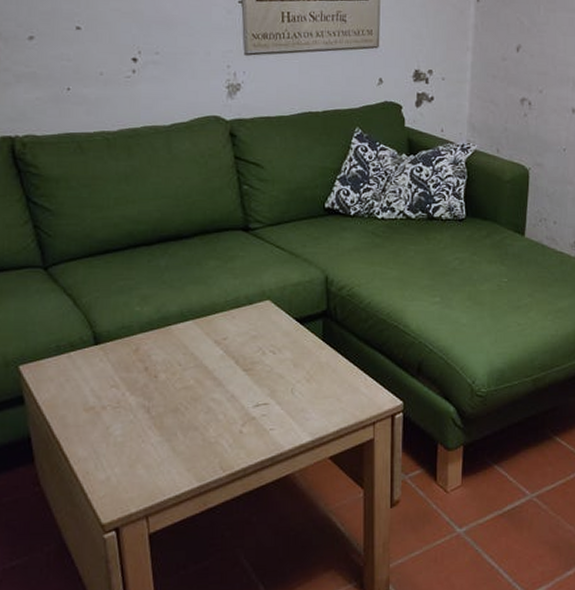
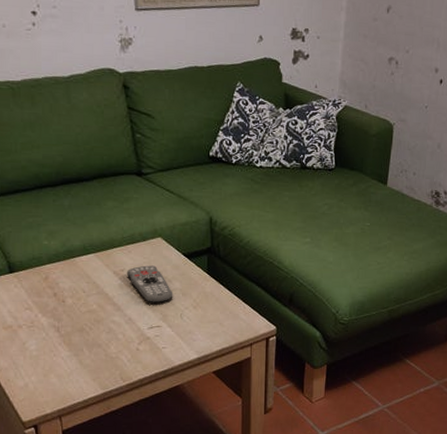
remote control: none [230,332,283,377] -> present [127,265,173,304]

